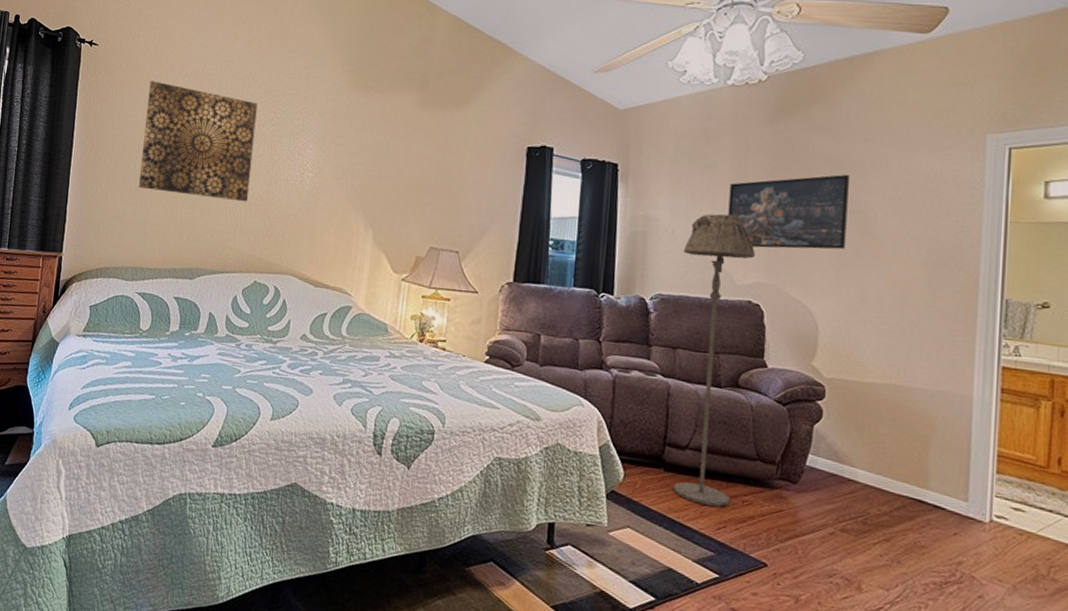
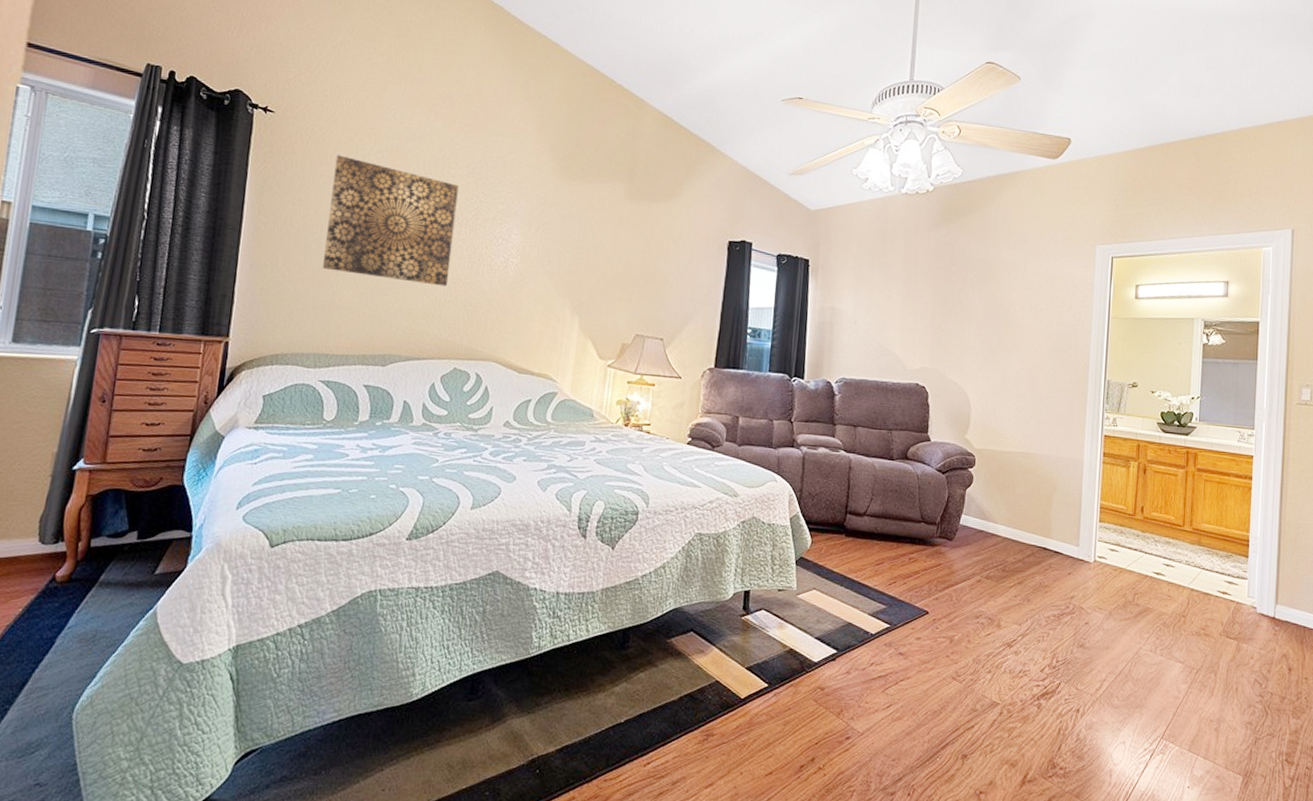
floor lamp: present [673,214,755,507] -> none [853,306,922,565]
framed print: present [728,174,849,250] -> none [901,274,996,339]

